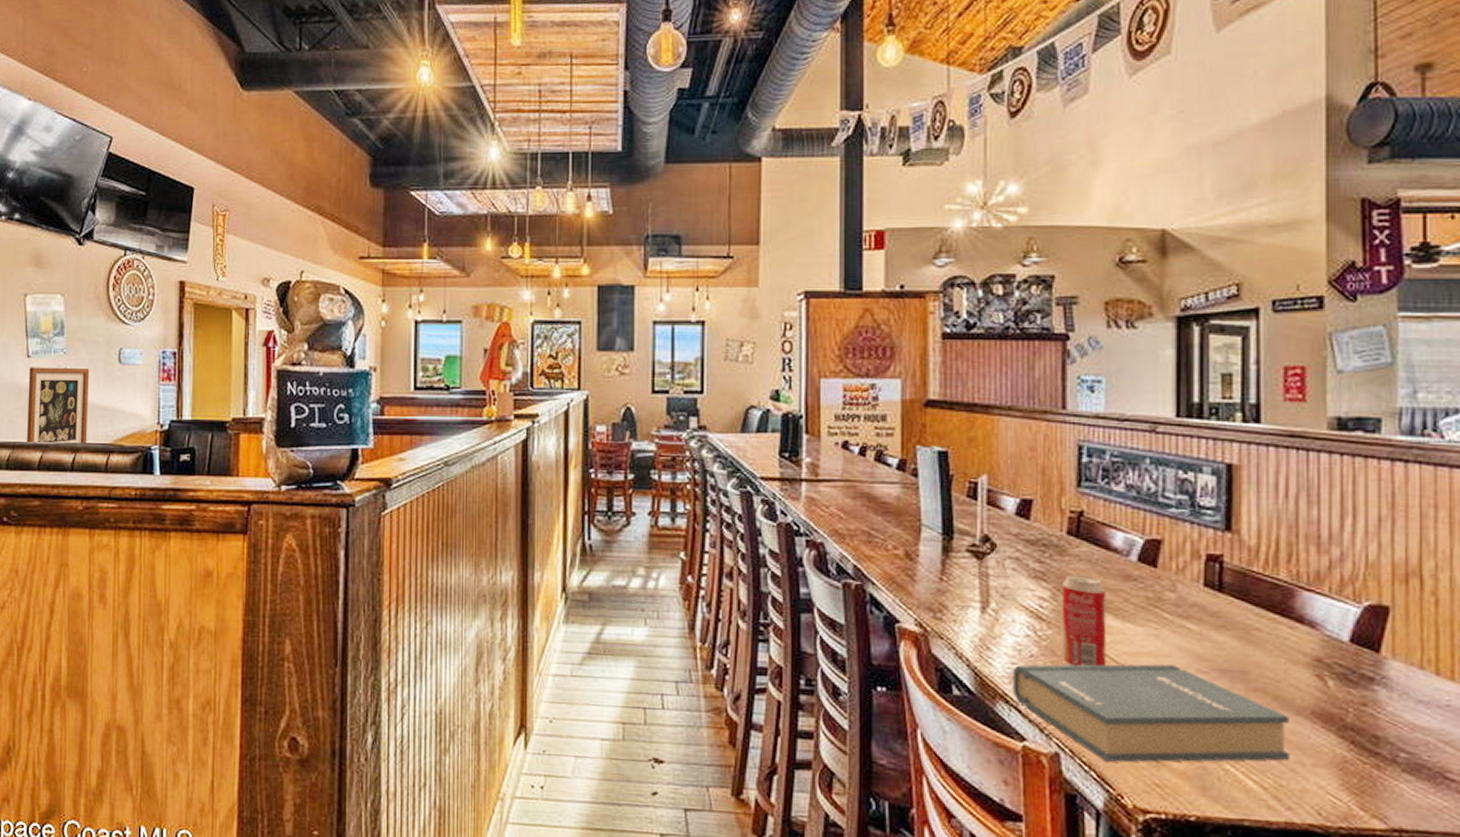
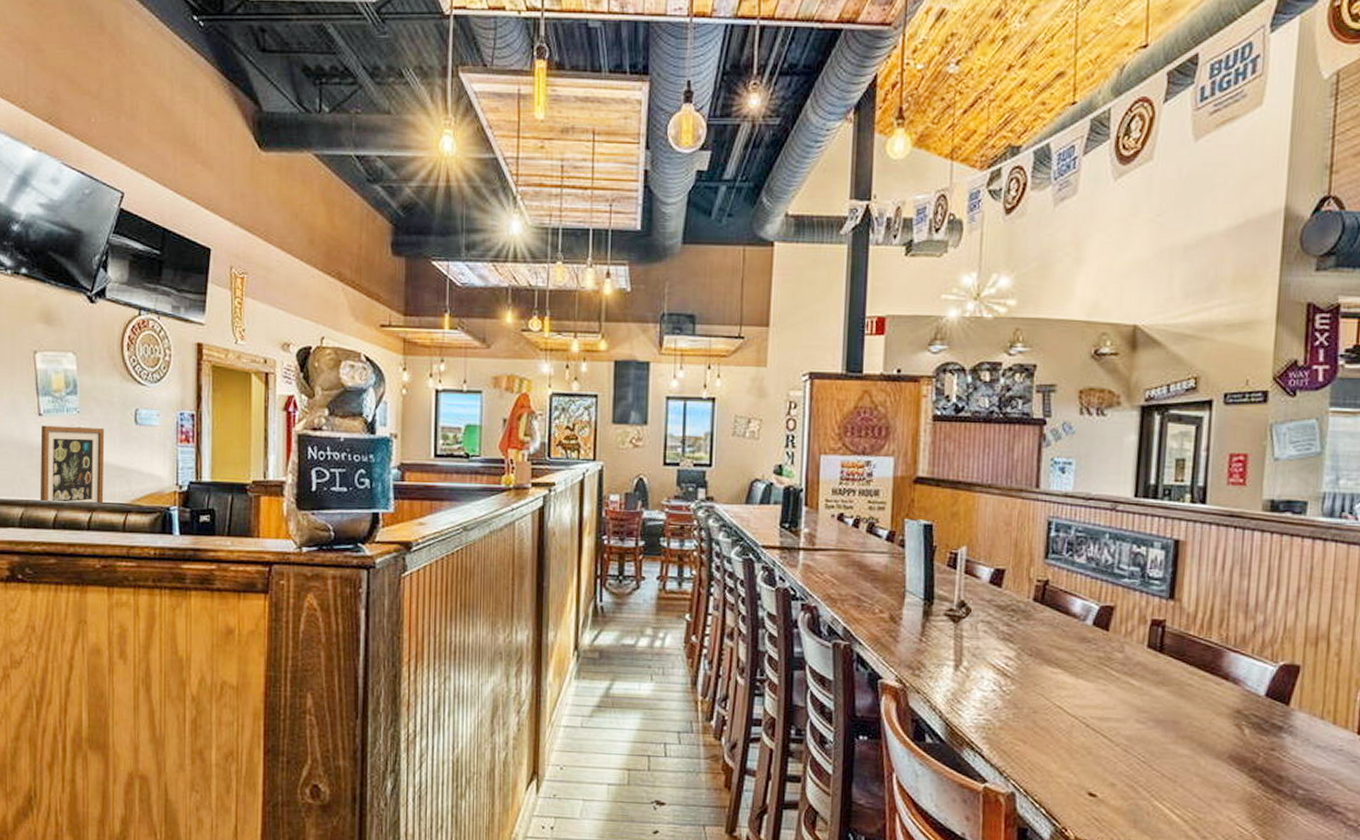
hardback book: present [1013,664,1290,763] -> none [978,715,1211,800]
beverage can: present [1061,574,1107,667] -> none [1023,636,1064,718]

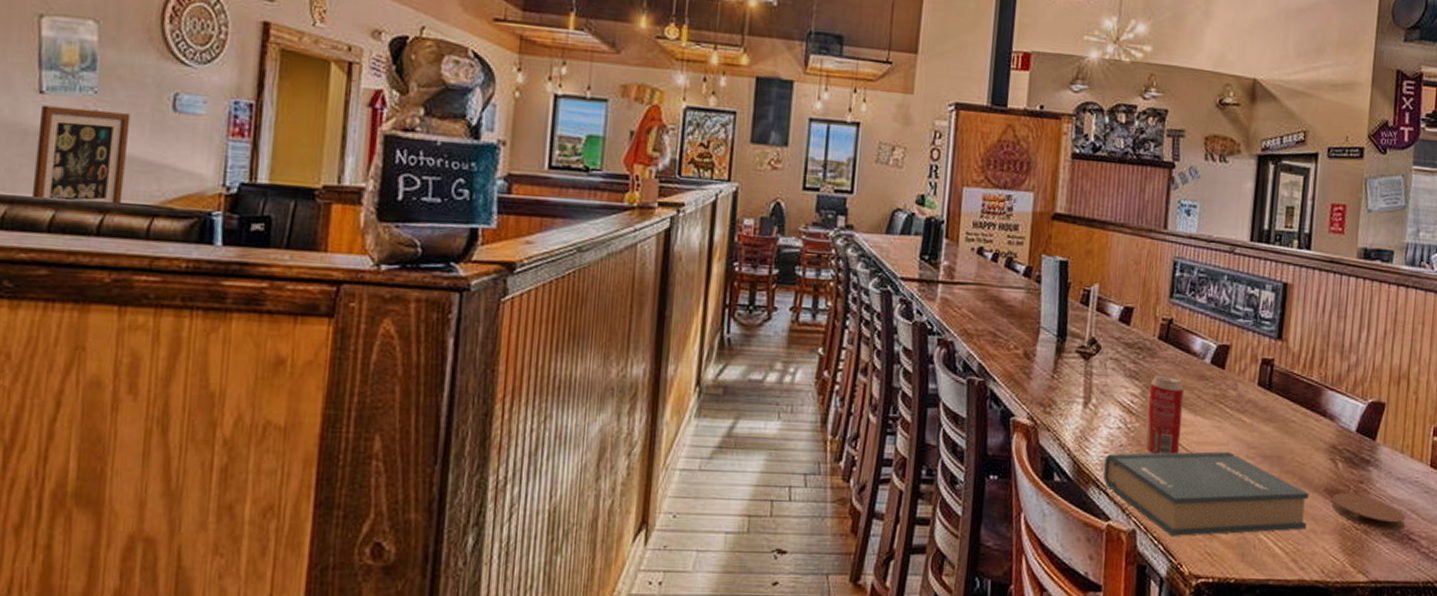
hardback book: none [978,715,1211,800] -> present [1103,451,1309,536]
beverage can: none [1023,636,1064,718] -> present [1146,374,1185,455]
coaster: none [1238,760,1328,802] -> present [1332,493,1406,531]

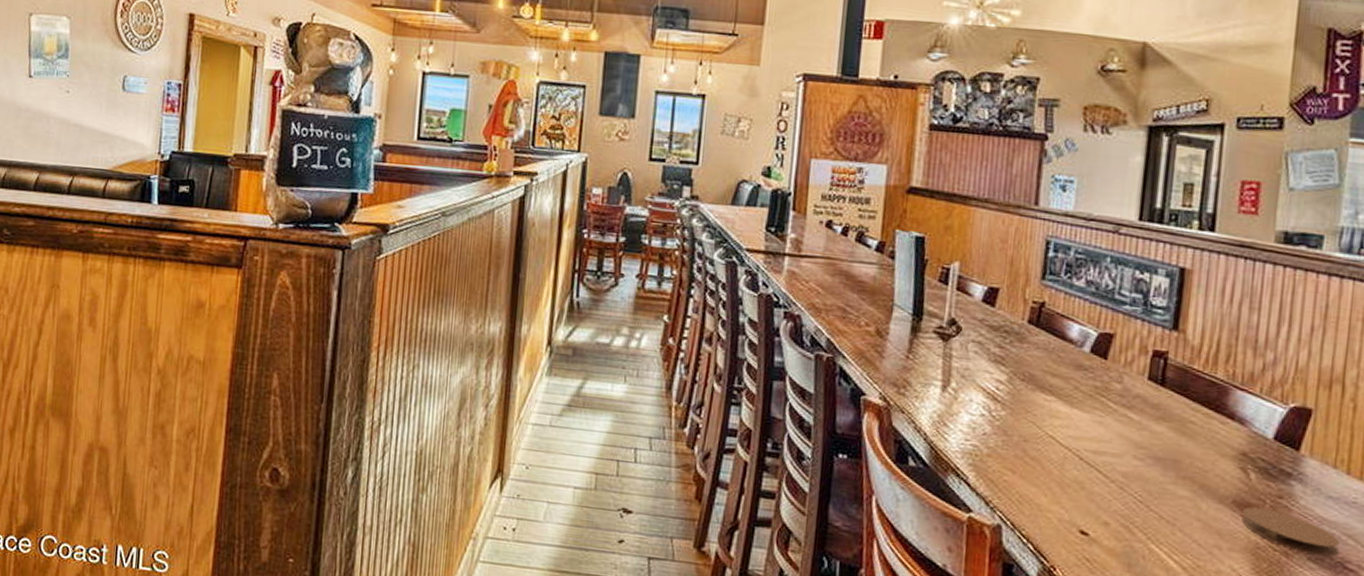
wall art: present [31,105,131,206] -> none [23,87,92,170]
hardback book: present [1103,451,1309,536] -> none [964,442,1213,544]
beverage can: present [1146,374,1185,455] -> none [1013,360,1059,448]

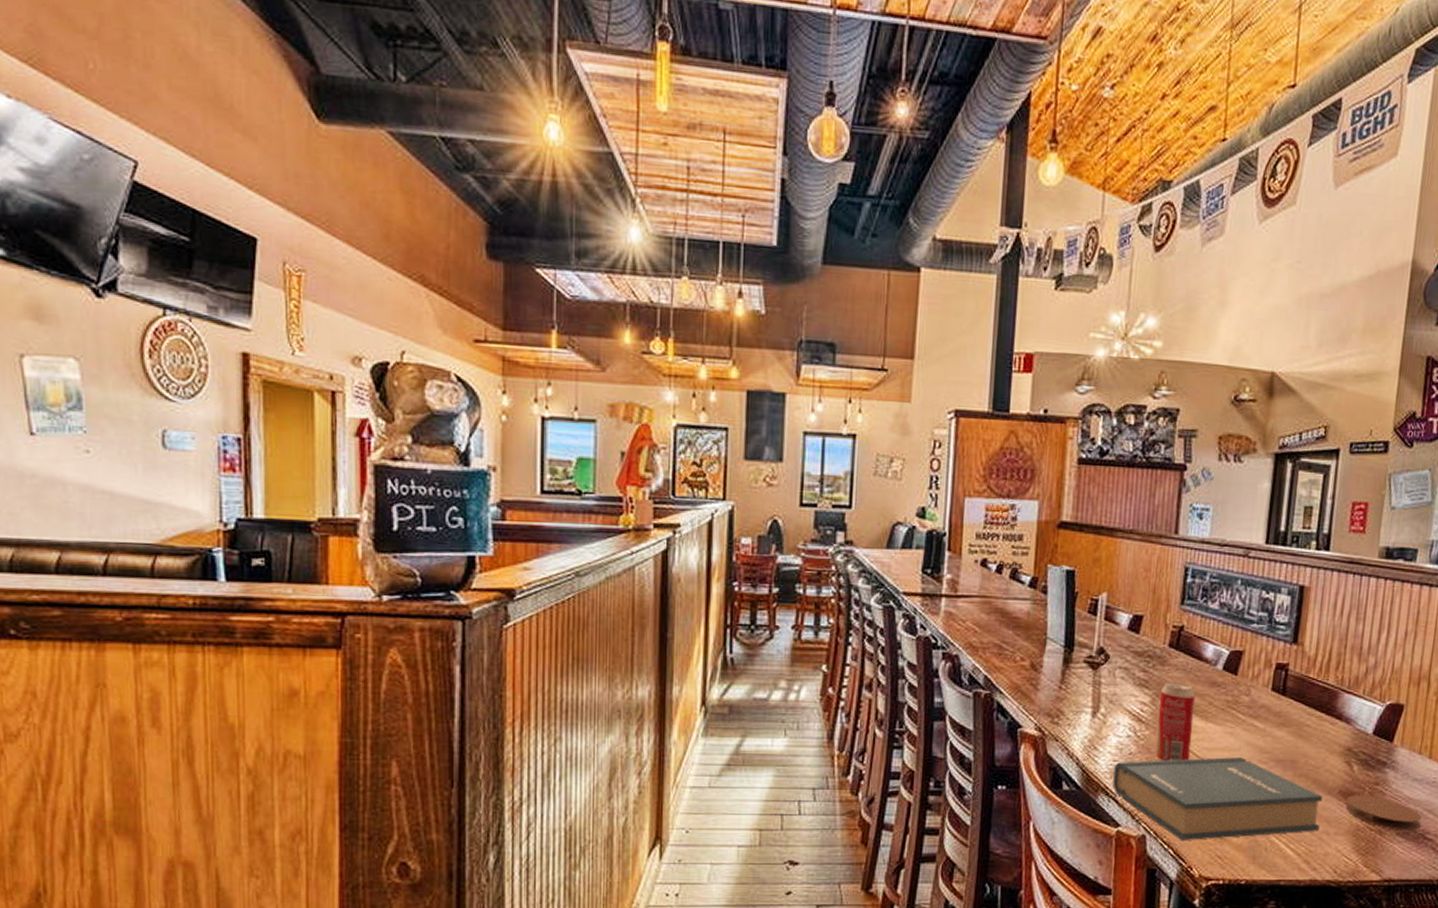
hardback book: none [964,442,1213,544] -> present [1113,757,1323,840]
beverage can: none [1013,360,1059,448] -> present [1155,681,1196,762]

